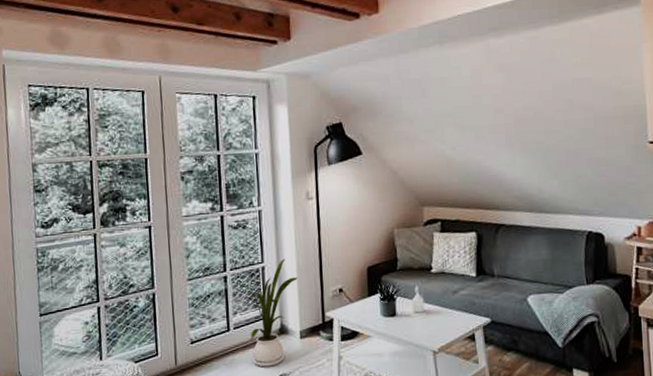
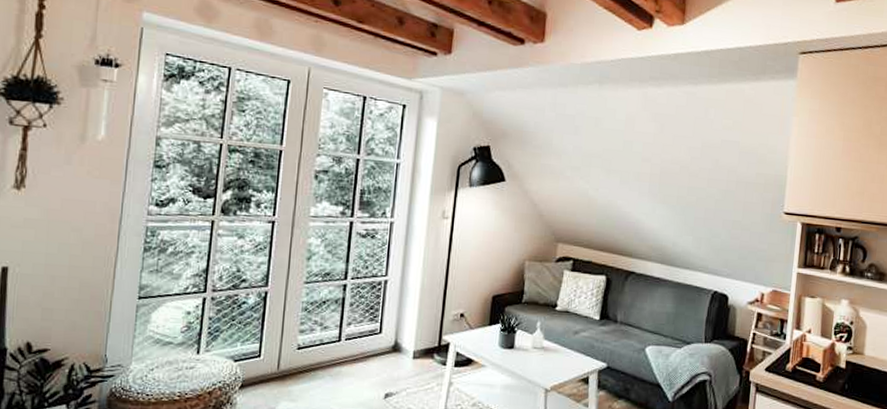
house plant: present [246,259,298,367] -> none [360,275,420,384]

